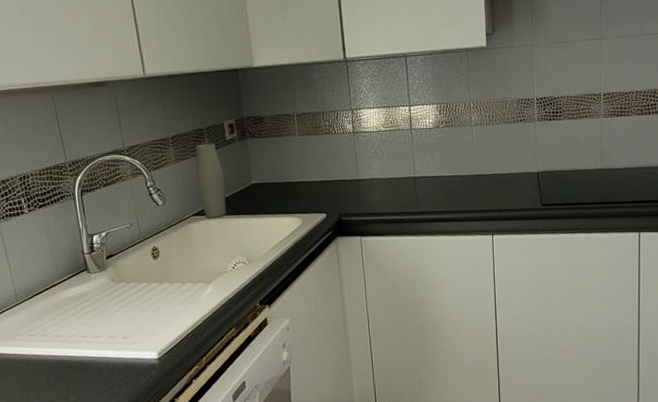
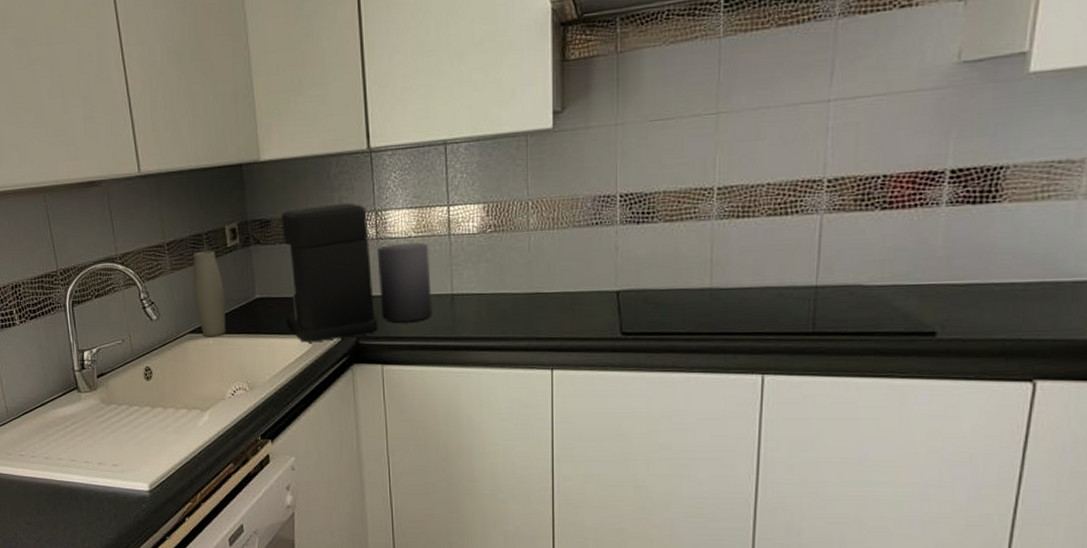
coffee maker: none [272,103,356,221] -> present [281,203,378,343]
canister: none [353,135,400,202] -> present [377,242,432,323]

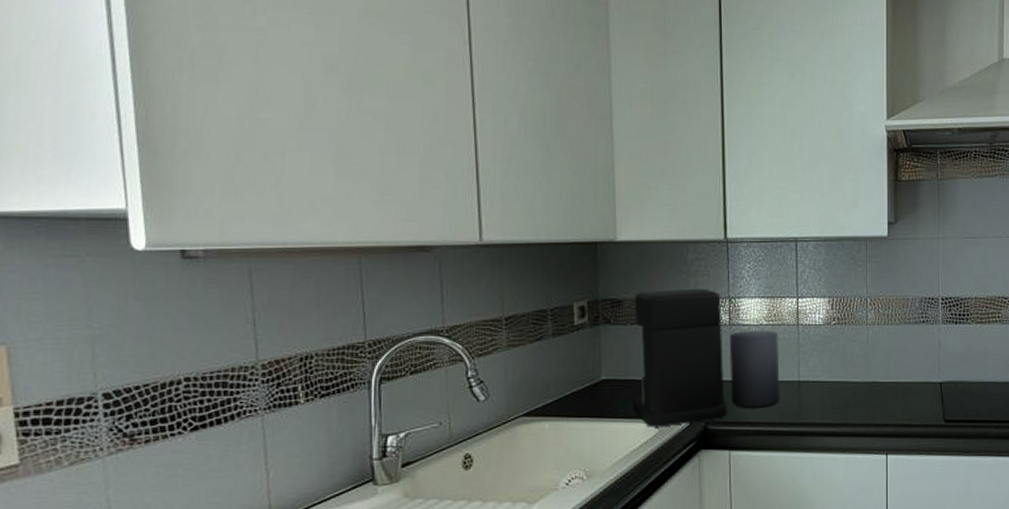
vase: present [192,250,226,336] -> none [531,328,567,420]

